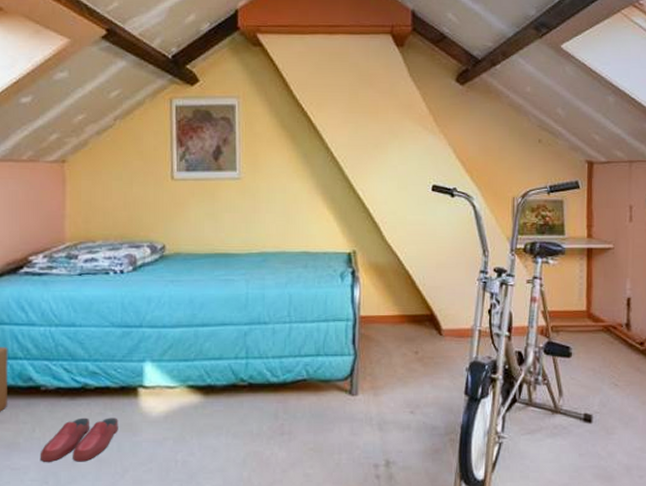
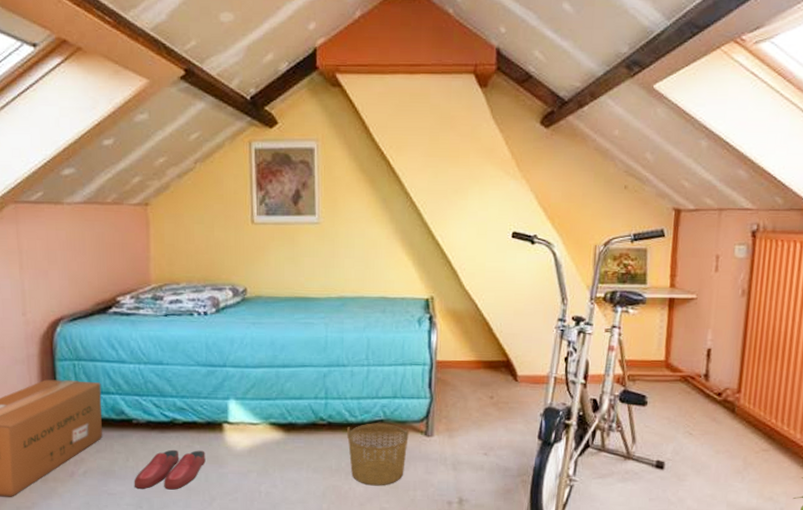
basket: none [269,383,333,450] -> present [347,423,409,486]

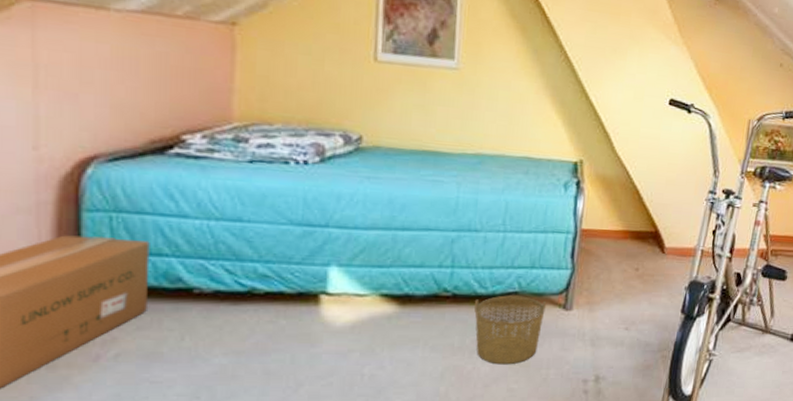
slippers: present [135,449,206,490] -> none [191,325,294,375]

